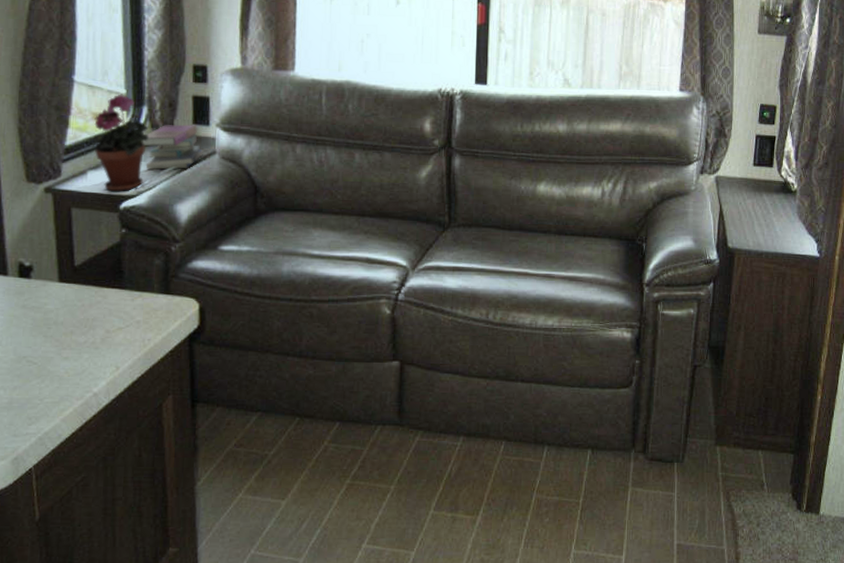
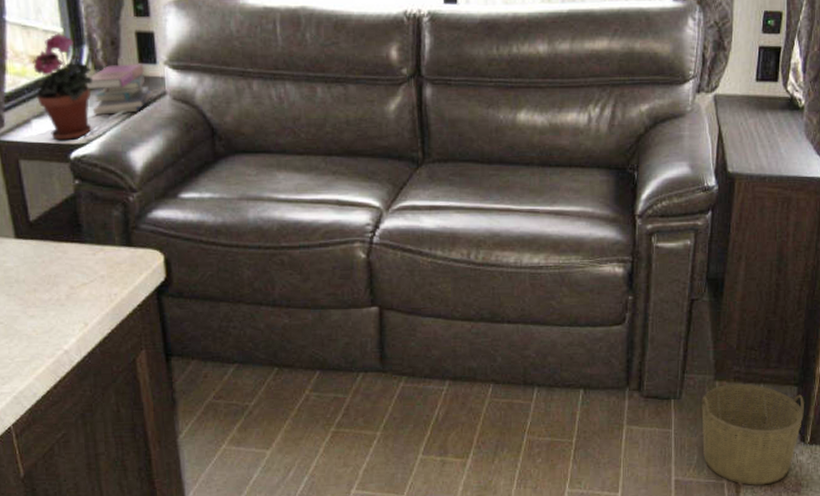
basket: none [702,449,800,552] -> present [700,383,804,485]

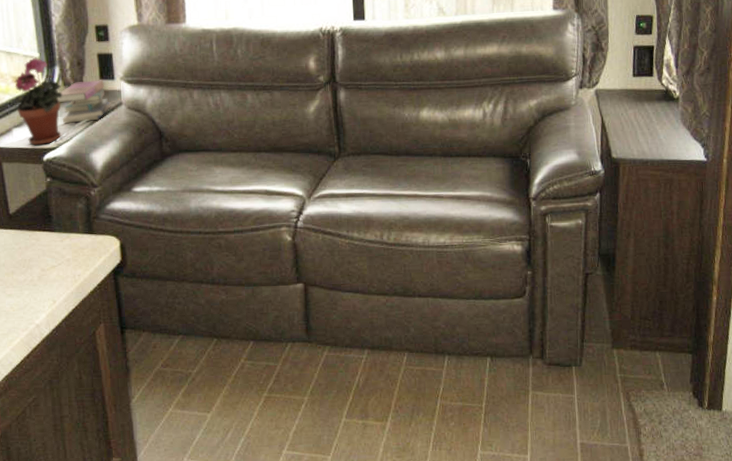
basket: present [700,383,804,485] -> none [600,351,700,449]

